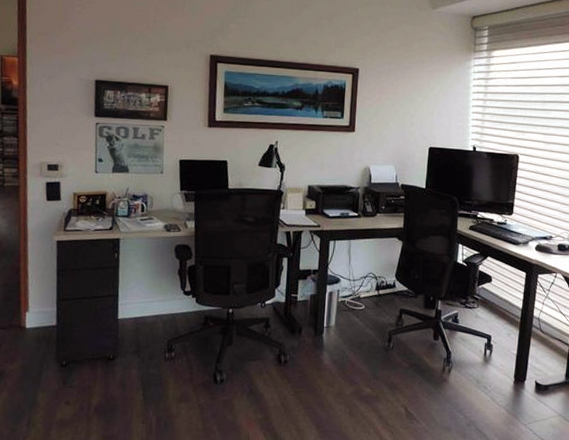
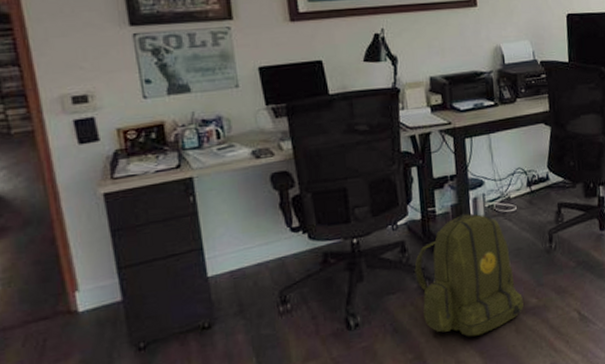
backpack: none [273,304,359,411] -> present [414,212,524,337]

